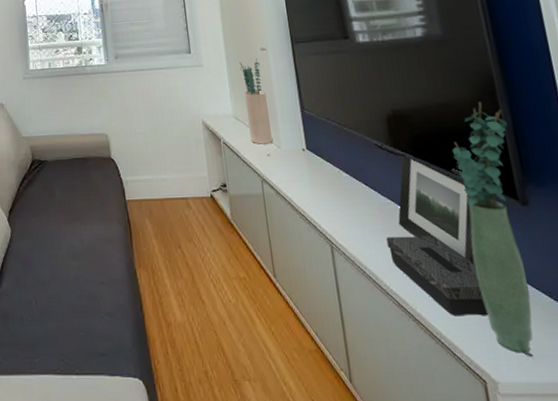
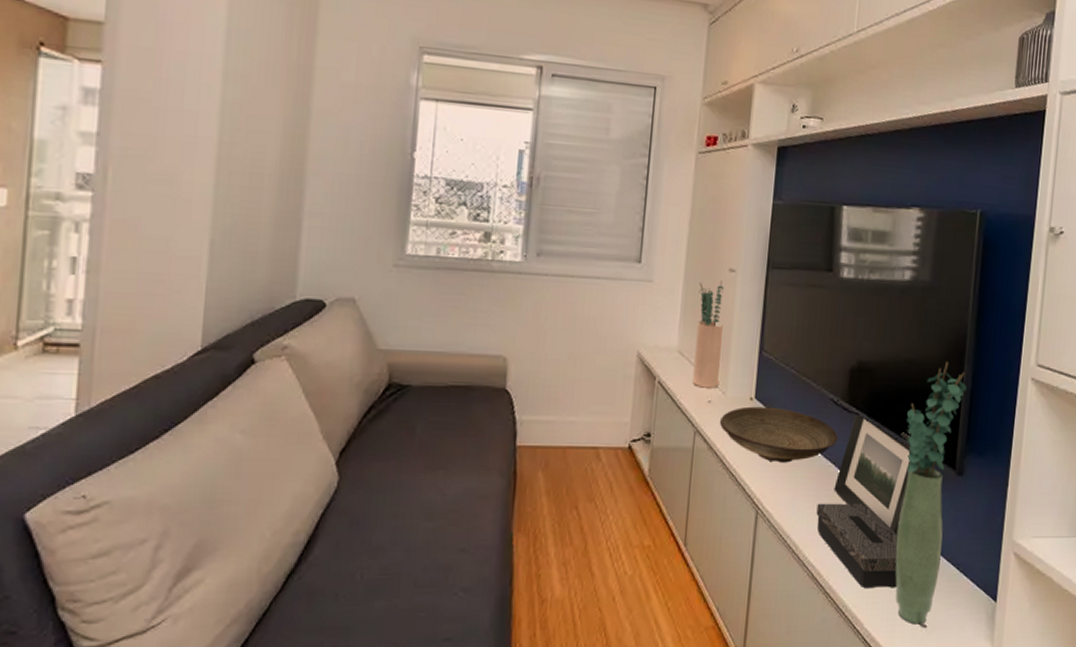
decorative bowl: none [280,155,391,202] -> present [719,406,839,463]

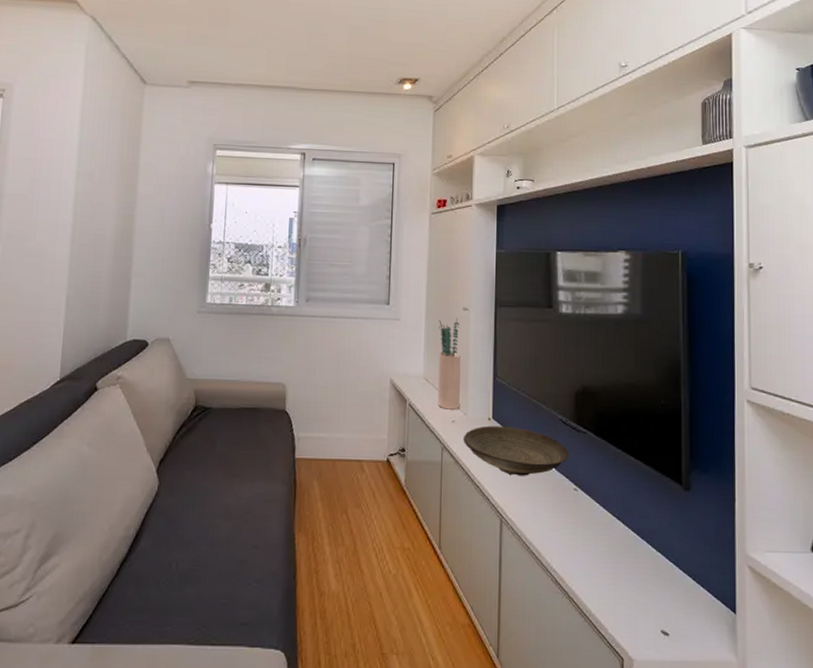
decorative box: present [816,503,898,588] -> none [555,513,636,596]
picture frame: present [834,415,920,535] -> none [569,434,648,545]
vase: present [894,361,967,625] -> none [630,385,685,632]

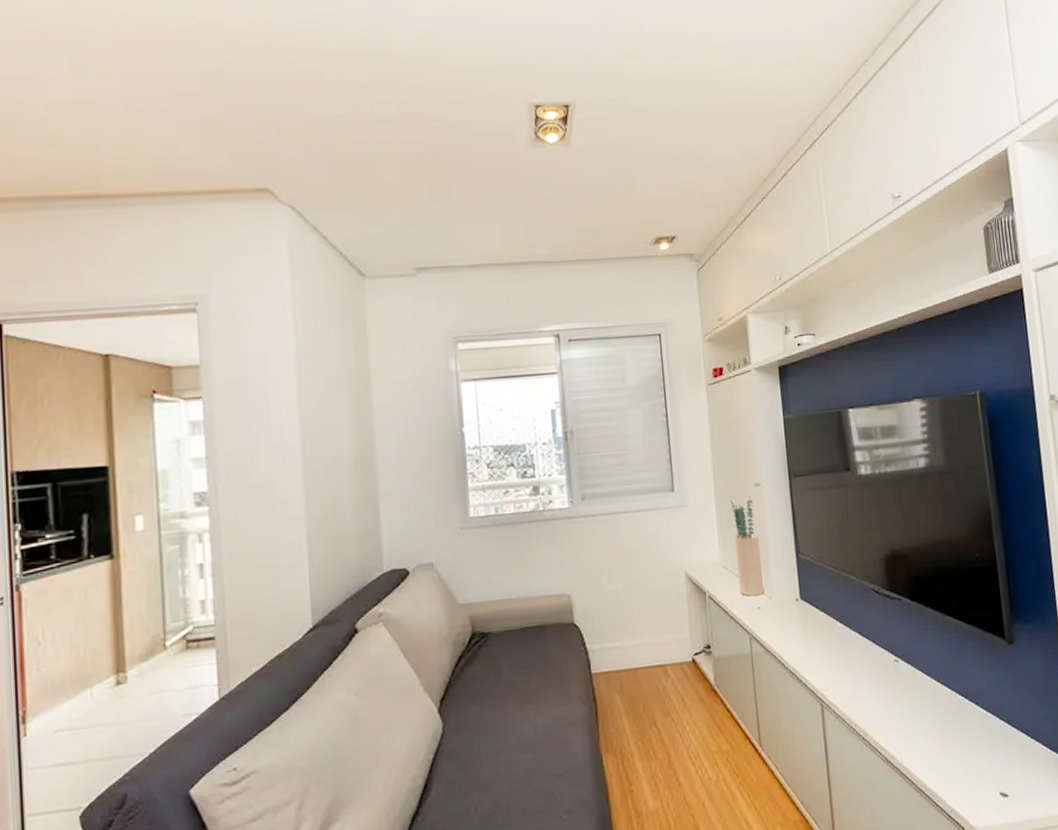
decorative bowl: present [463,425,570,476] -> none [771,604,886,656]

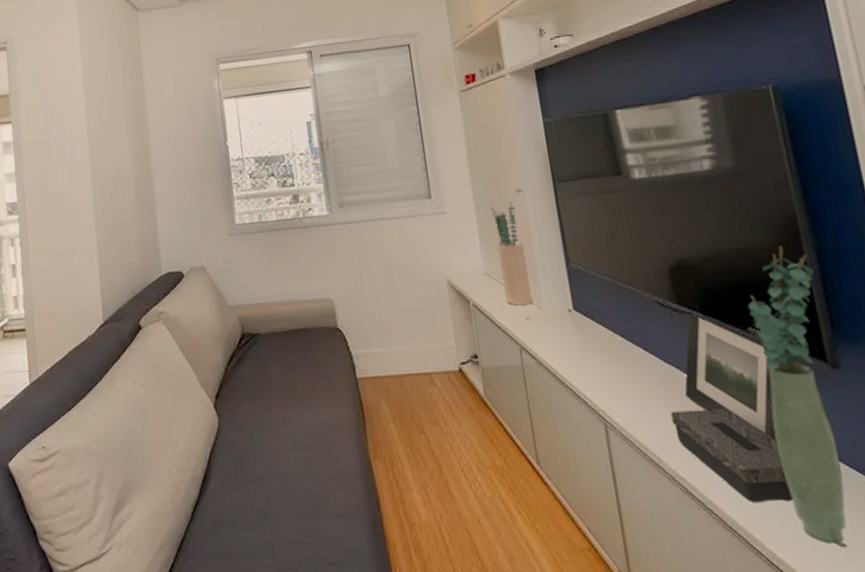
decorative box: none [878,683,971,765] -> present [670,408,793,502]
picture frame: none [890,600,970,710] -> present [684,314,782,441]
vase: none [946,537,1010,795] -> present [747,246,847,544]

